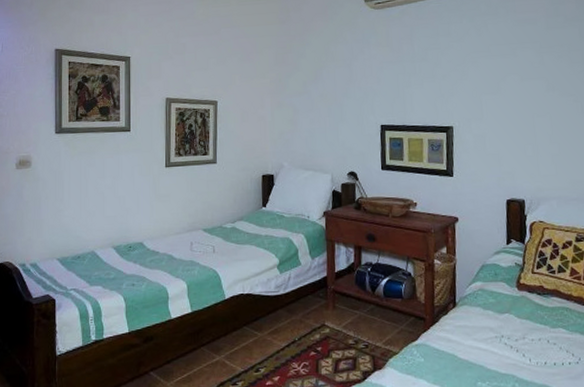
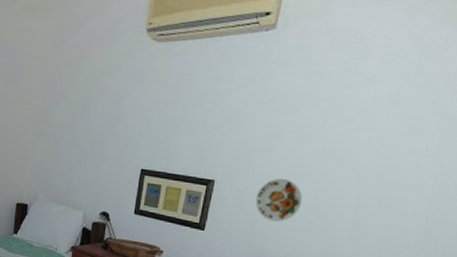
decorative plate: none [495,116,540,159] -> present [255,178,303,222]

